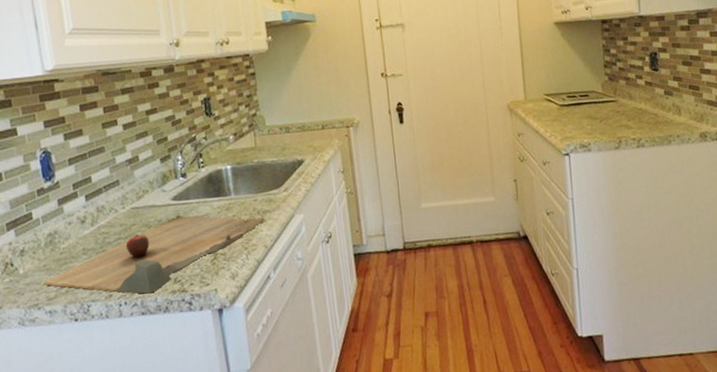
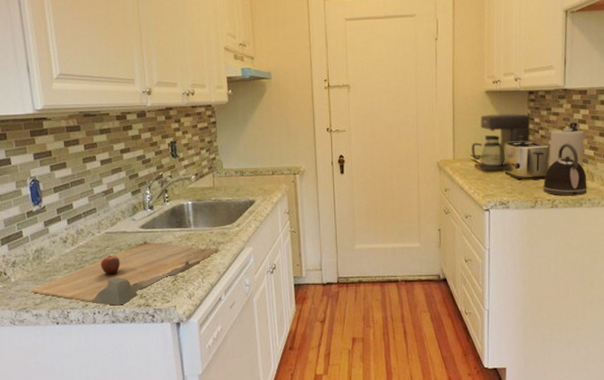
coffee maker: none [544,45,608,113] -> present [471,113,531,173]
toaster: none [580,74,632,119] -> present [504,141,552,180]
kettle: none [625,74,676,134] -> present [542,143,588,196]
paper towel holder: none [629,58,668,101] -> present [549,128,584,167]

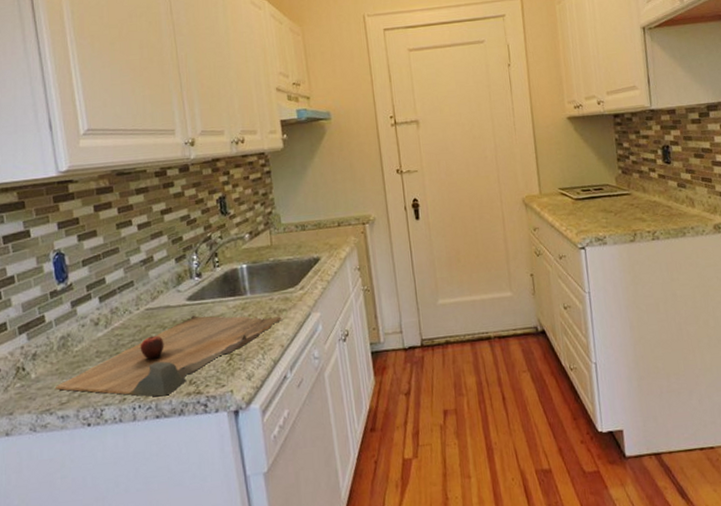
coffee maker: present [471,113,531,173] -> none [558,139,621,207]
toaster: present [504,141,552,180] -> none [594,168,646,212]
kettle: present [542,143,588,196] -> none [640,167,690,227]
paper towel holder: present [549,128,584,167] -> none [642,151,681,194]

